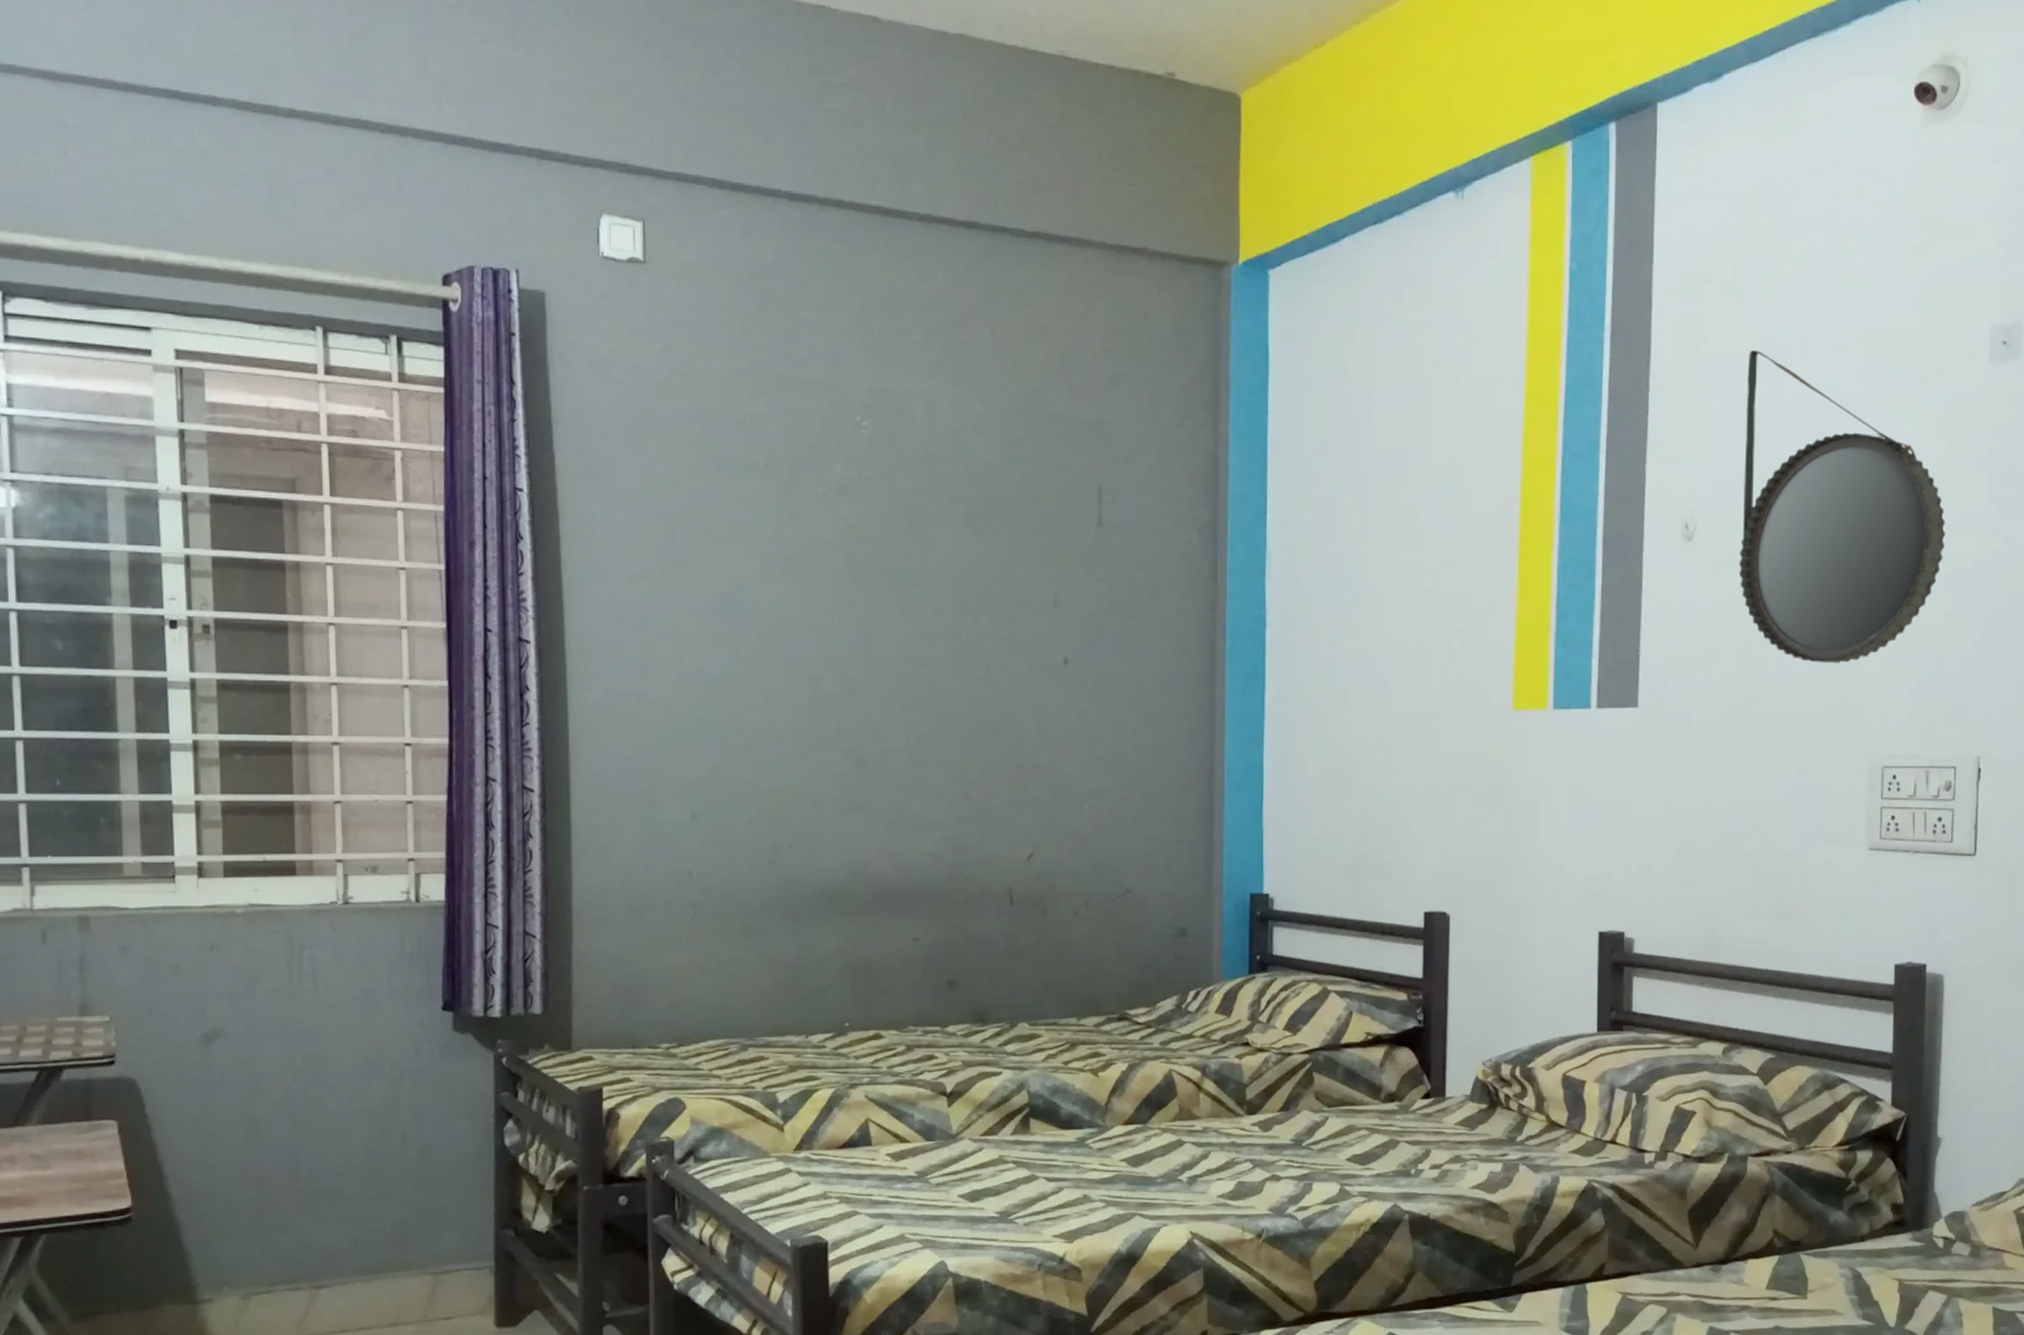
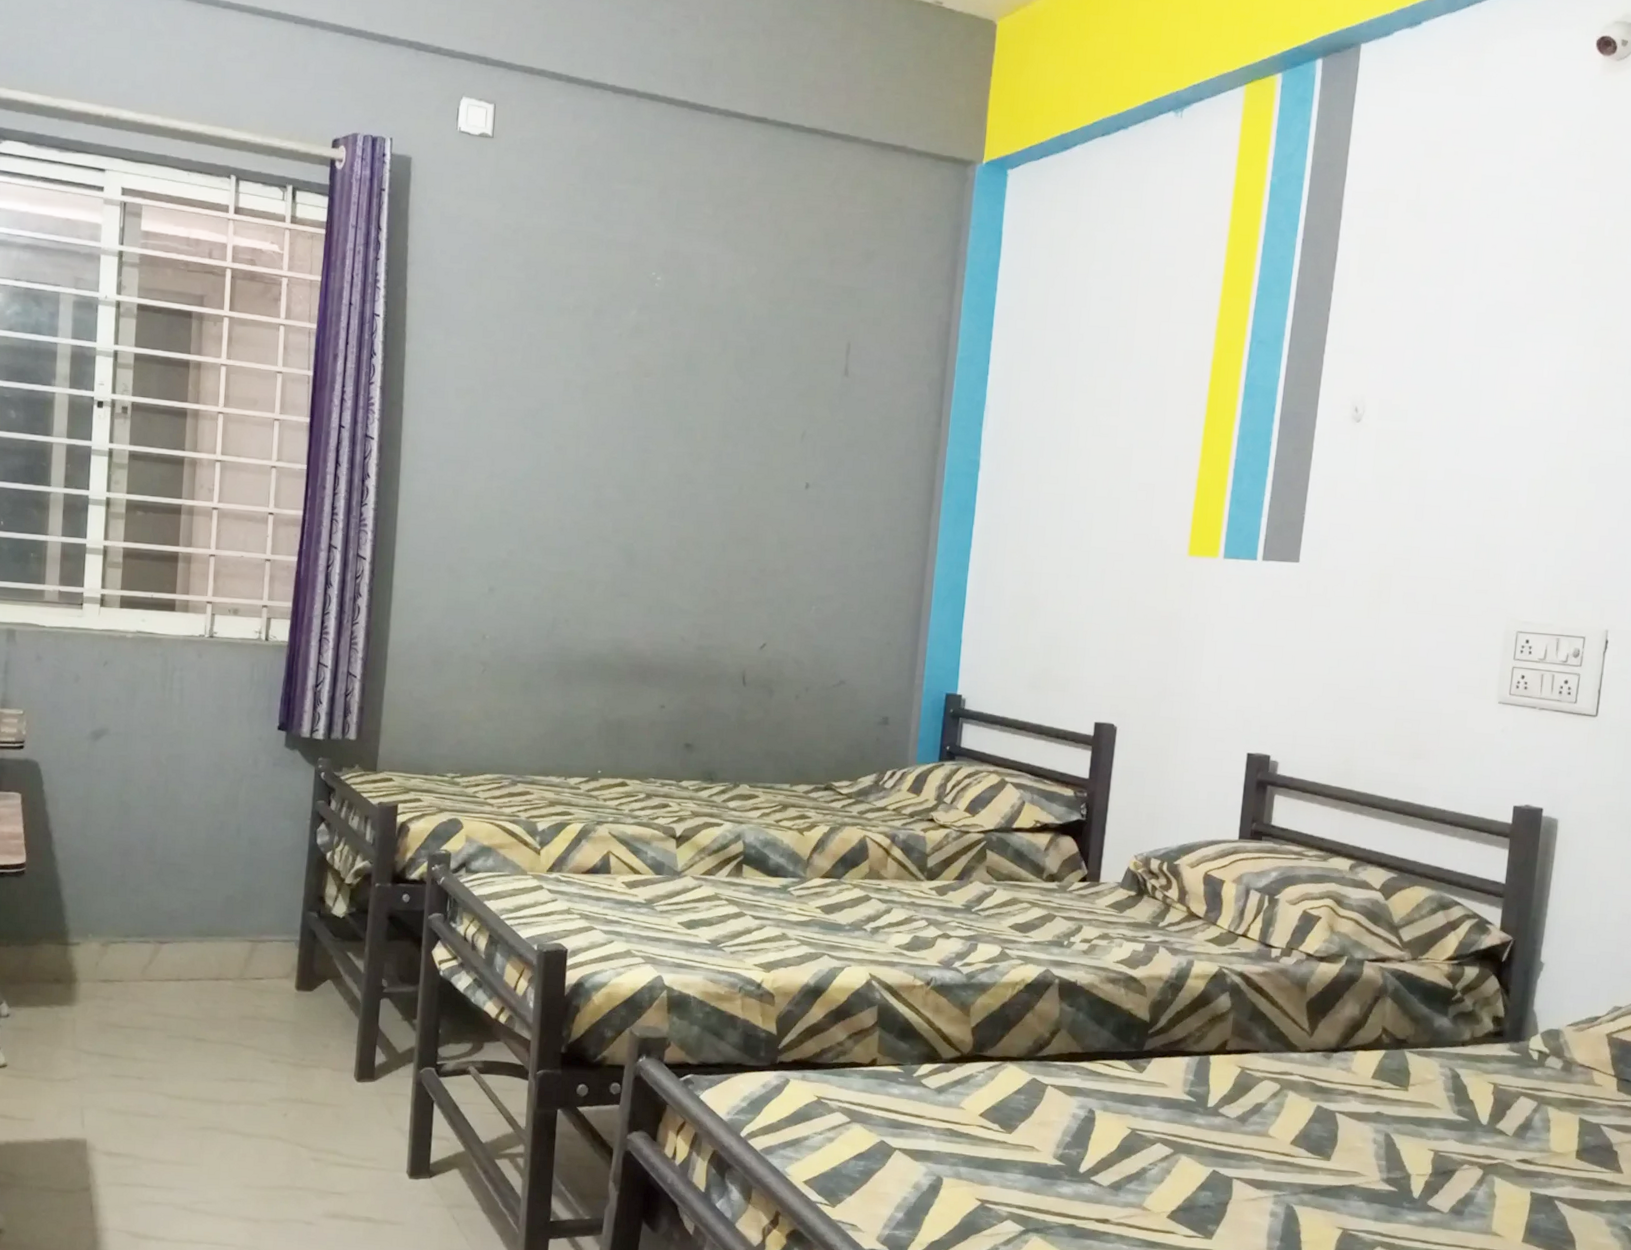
home mirror: present [1739,349,1946,663] -> none [1400,260,1594,538]

